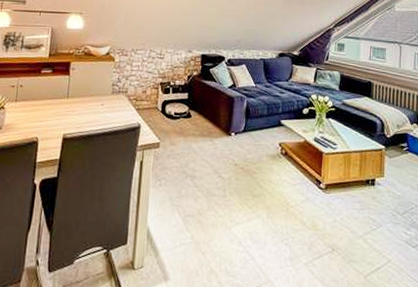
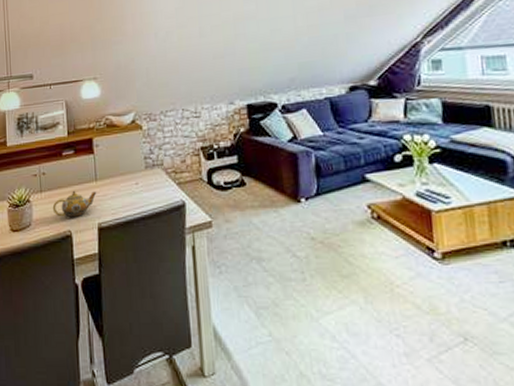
teapot: none [24,103,67,126] -> present [52,190,97,217]

